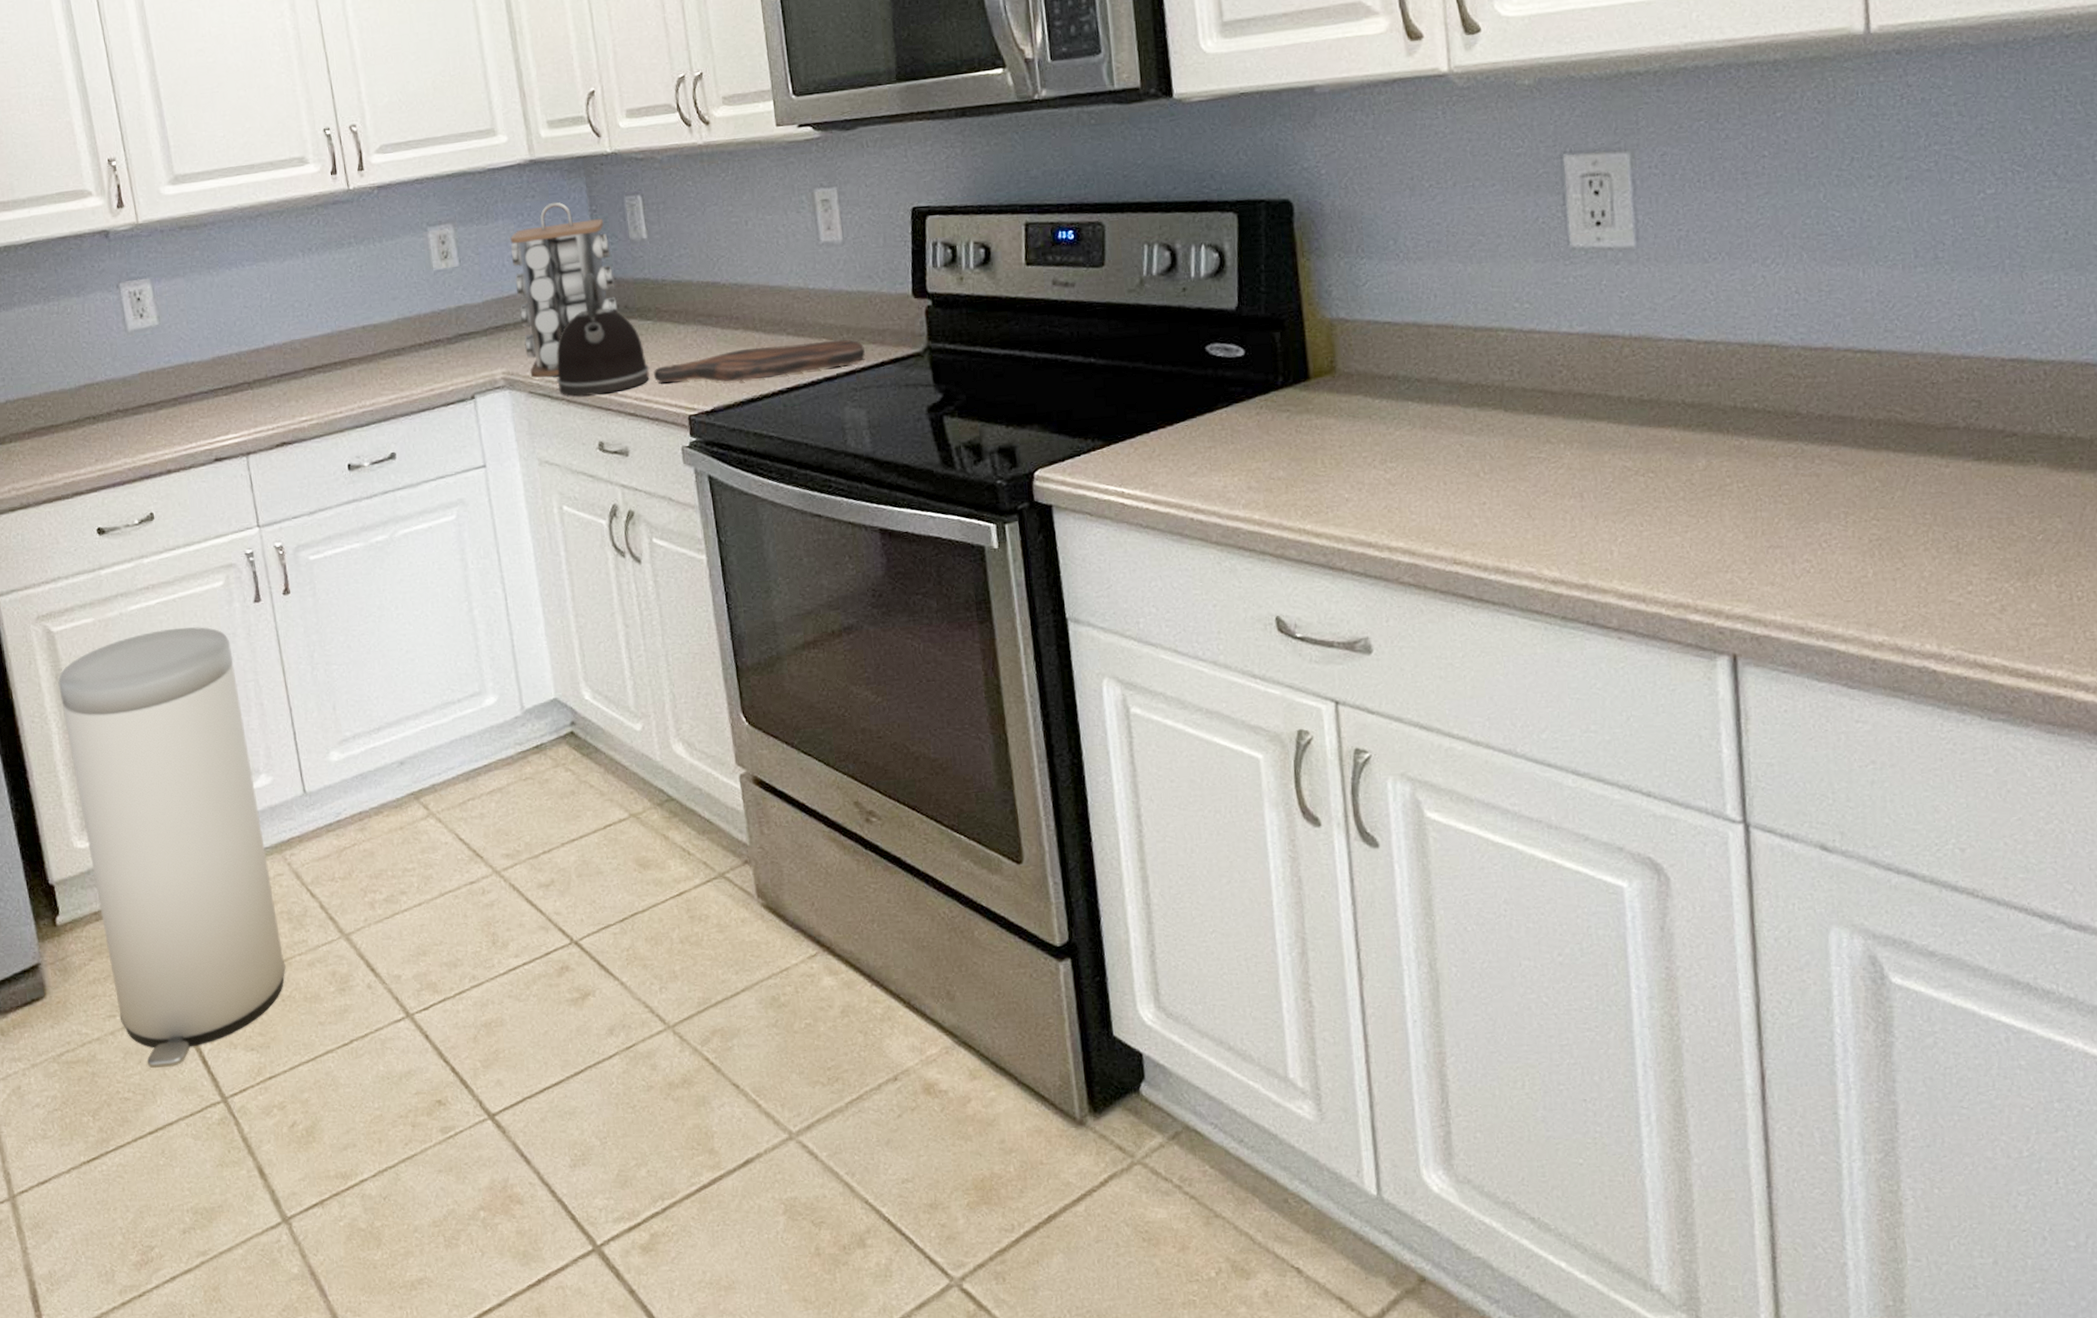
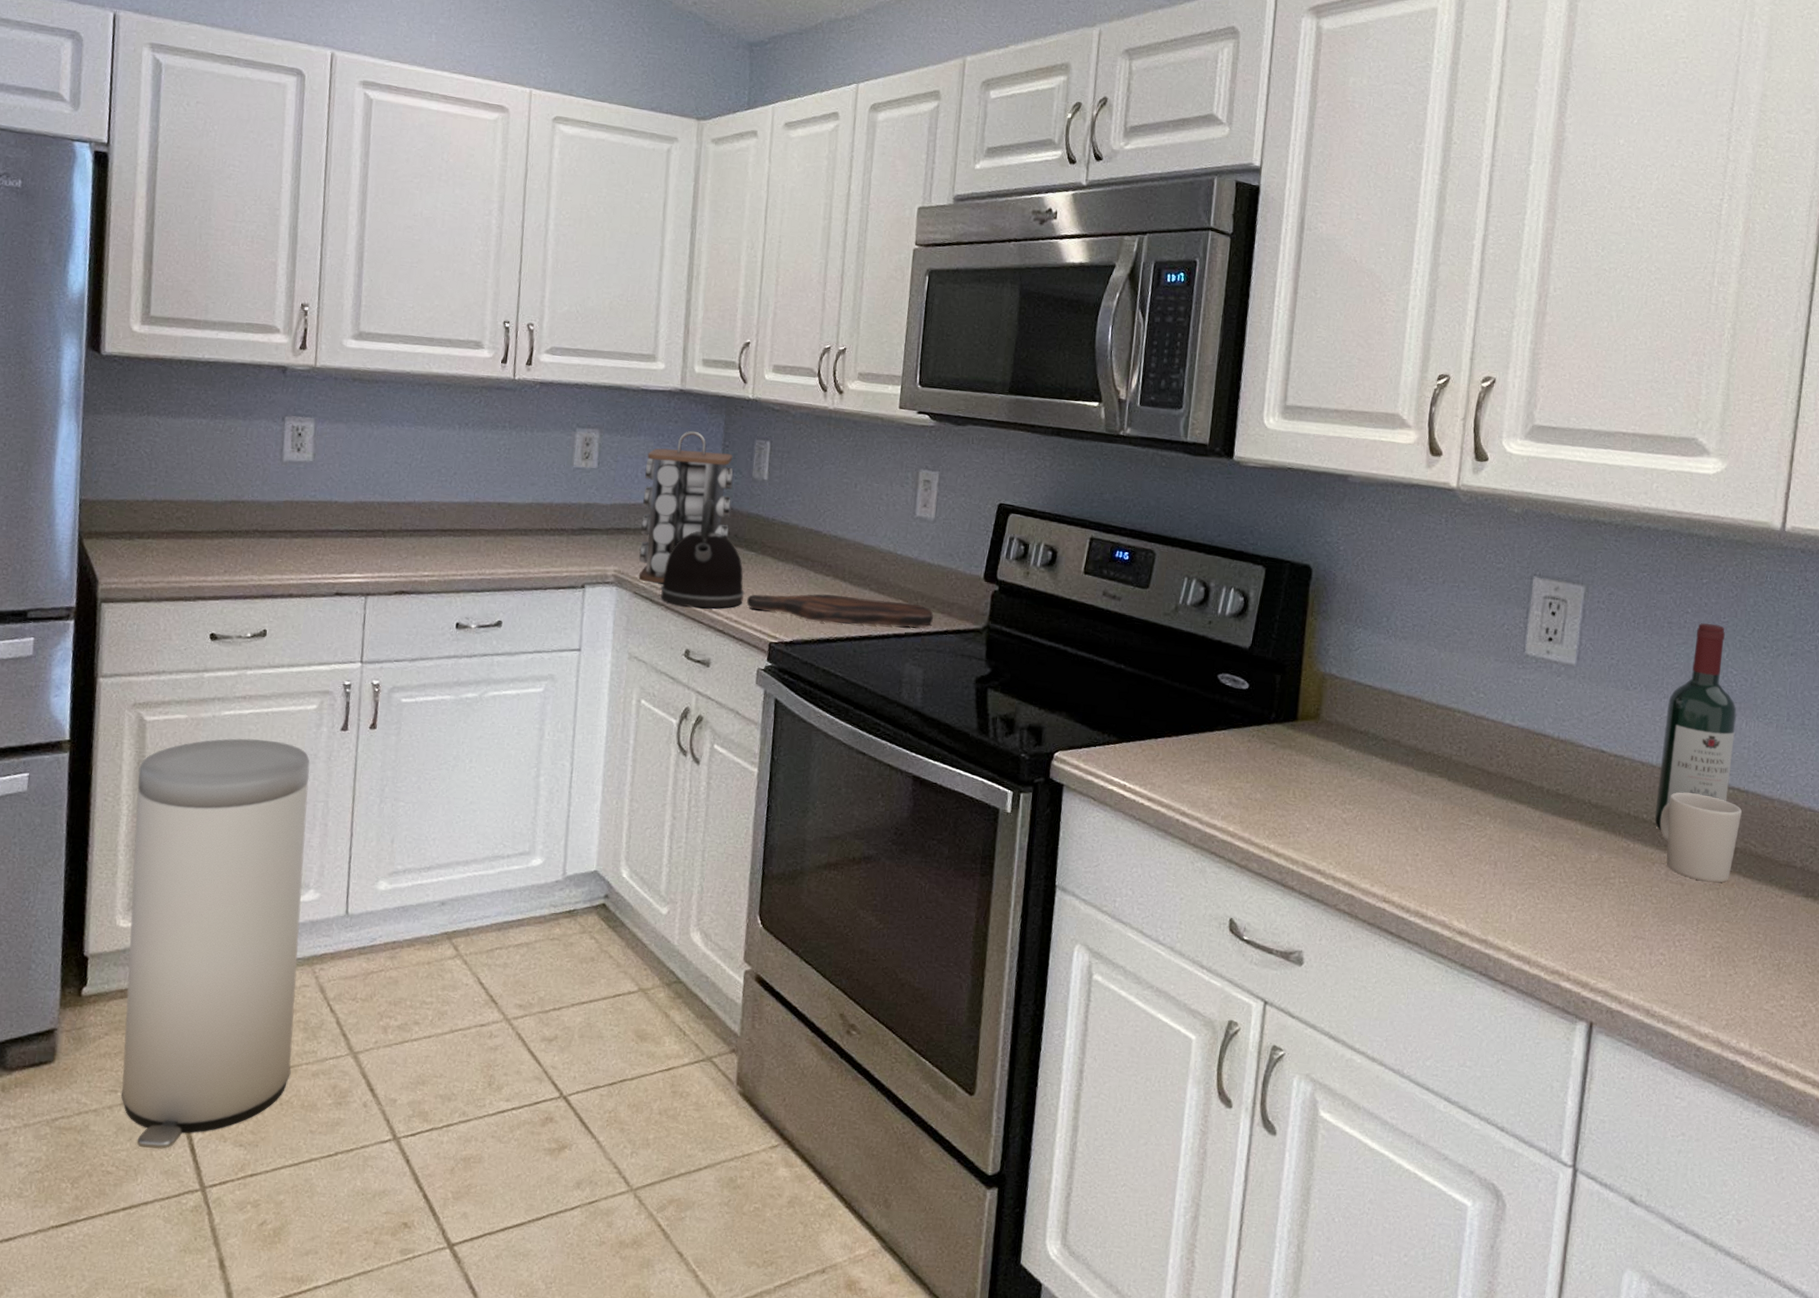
wine bottle: none [1759,163,1856,418] -> present [1654,623,1737,830]
mug: none [1775,365,1878,467] -> present [1659,792,1742,883]

